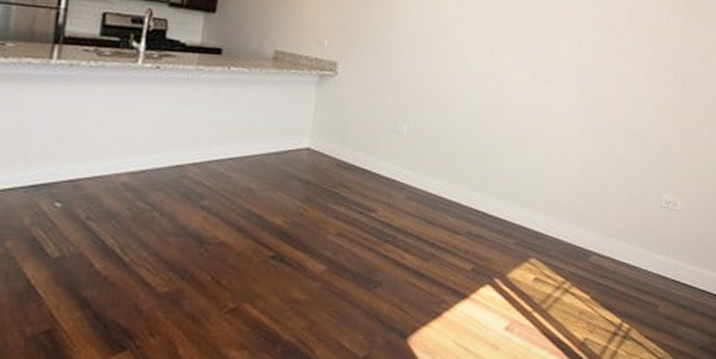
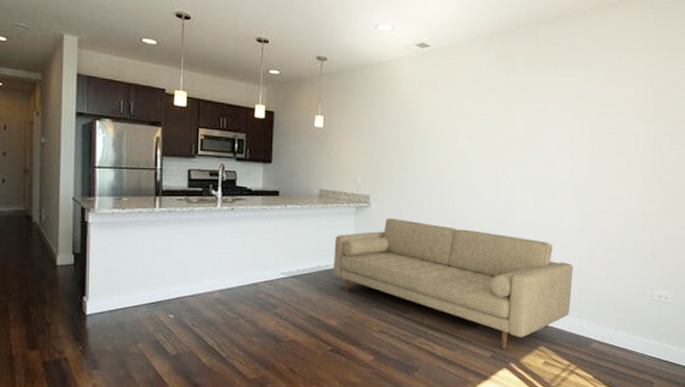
sofa: none [284,91,573,261] -> present [334,218,573,350]

